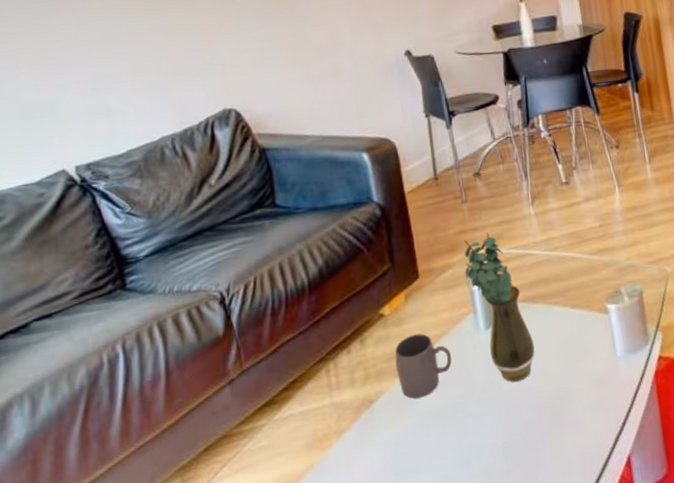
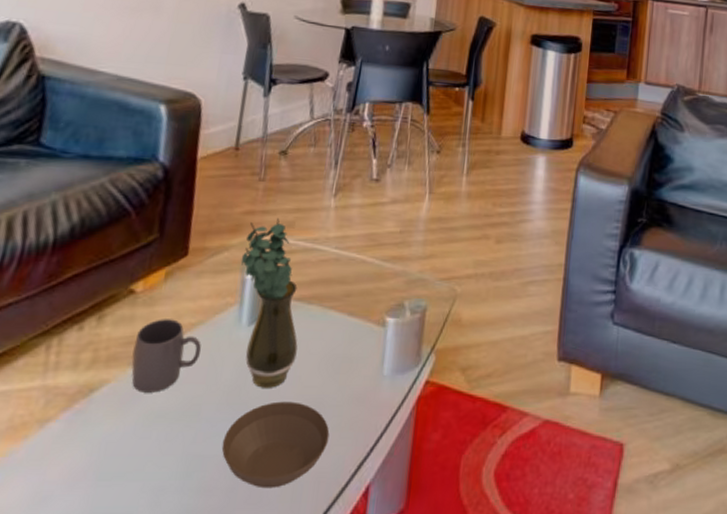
bowl: none [490,390,583,468] -> present [221,401,330,489]

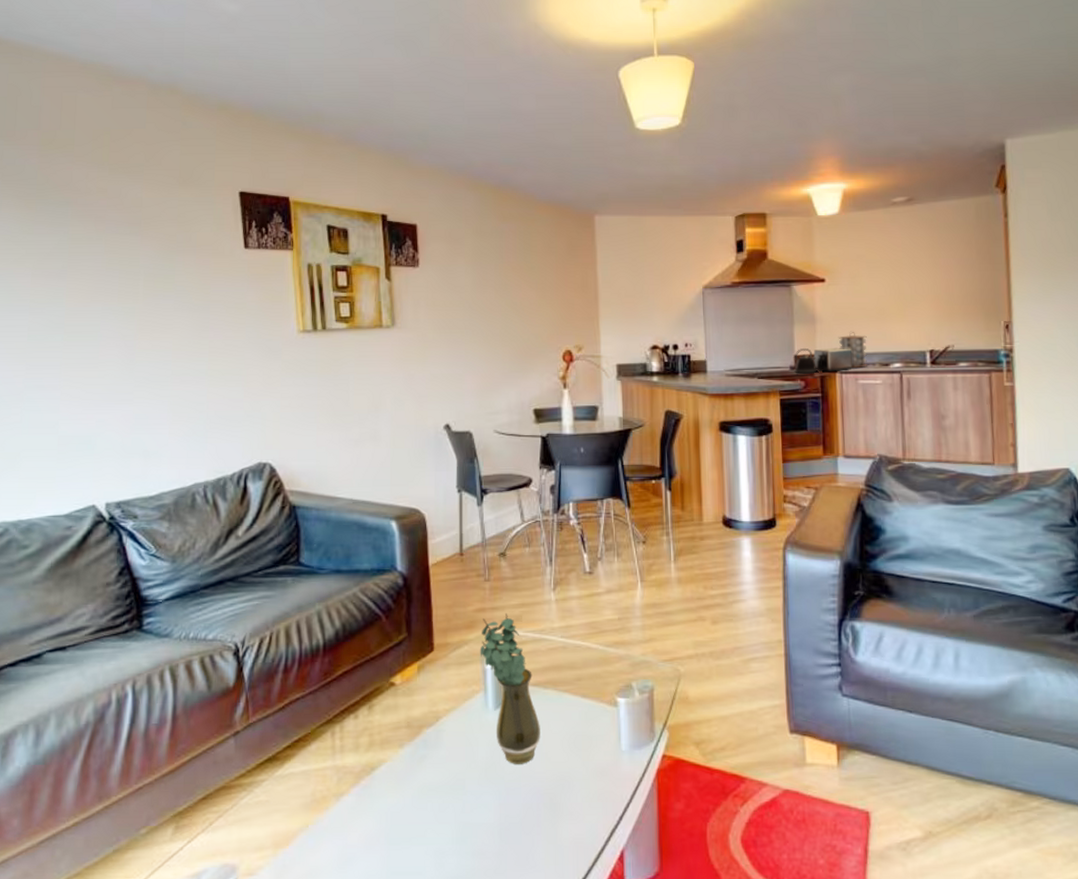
mug: present [131,319,201,393] -> none [401,706,457,770]
bowl: present [221,401,330,489] -> none [487,776,580,852]

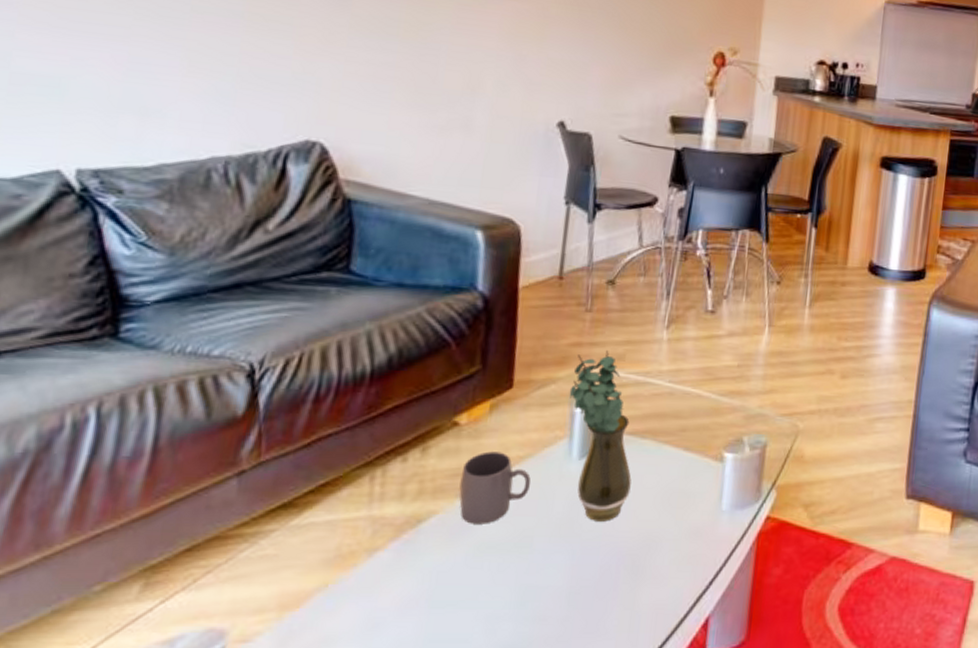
mug: none [401,706,457,770] -> present [459,451,531,524]

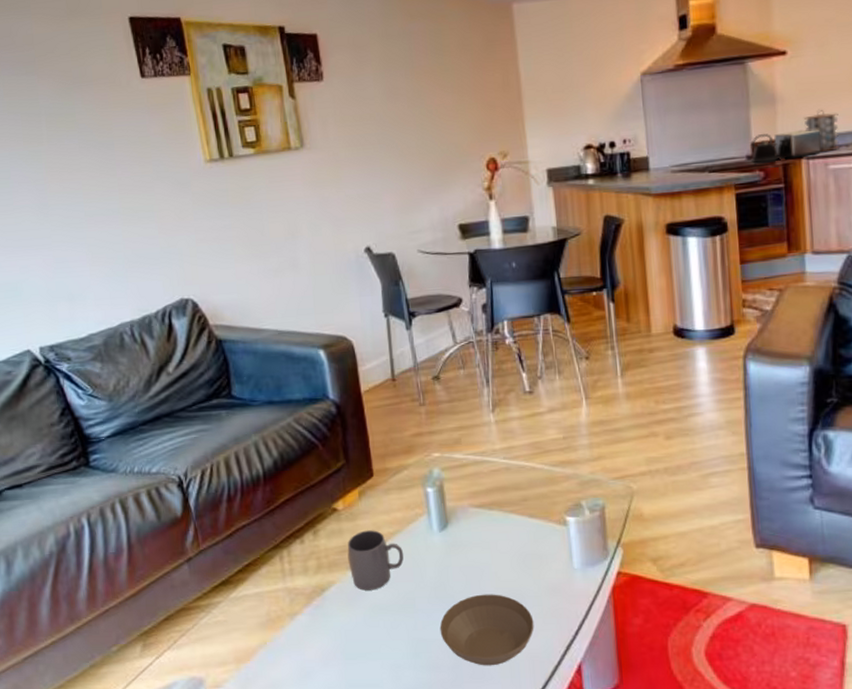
bowl: none [555,534,667,619] -> present [439,594,534,666]
vase: present [569,351,632,522] -> none [420,437,489,584]

